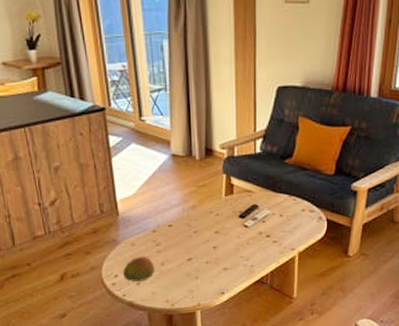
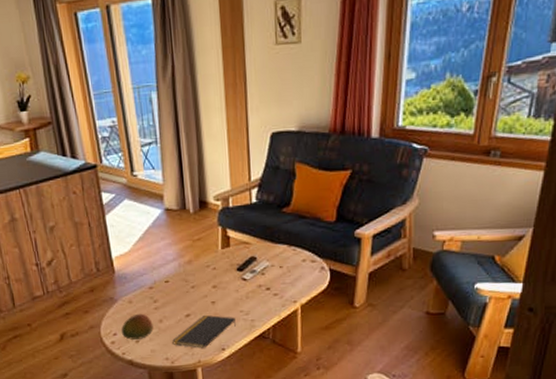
notepad: none [173,259,236,292] -> present [172,314,236,348]

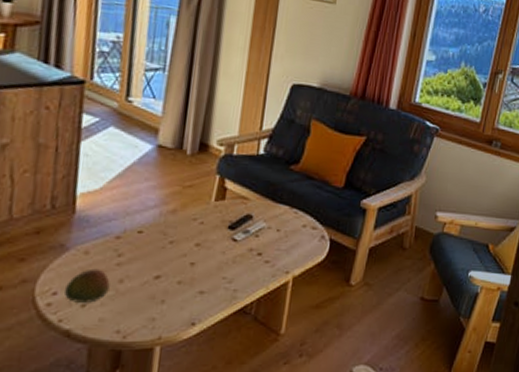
notepad: present [172,314,236,348] -> none [130,278,215,321]

